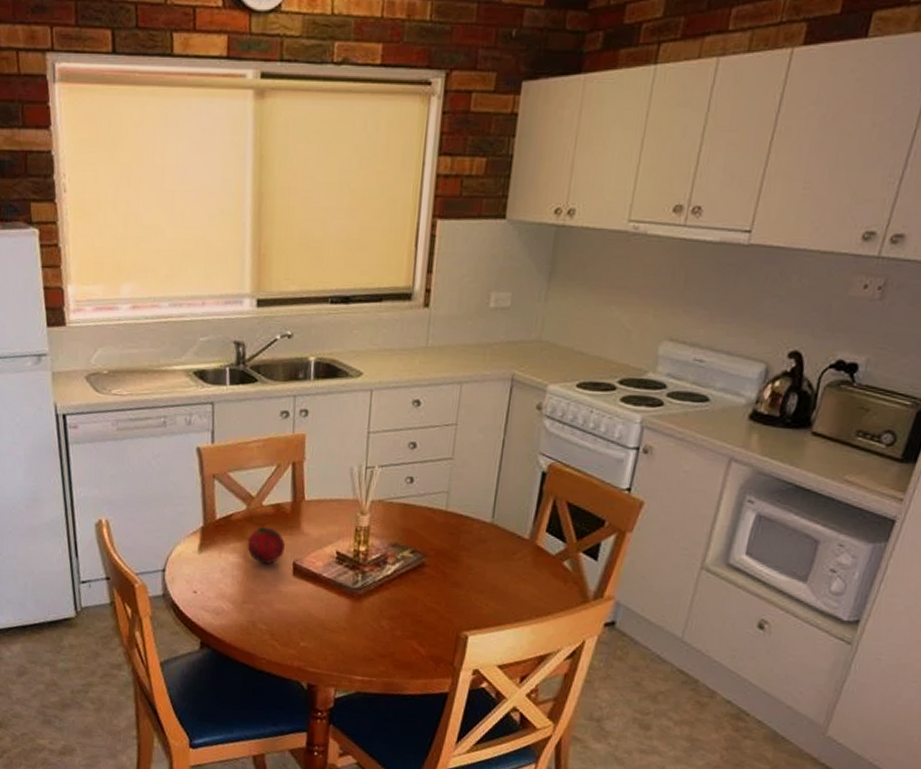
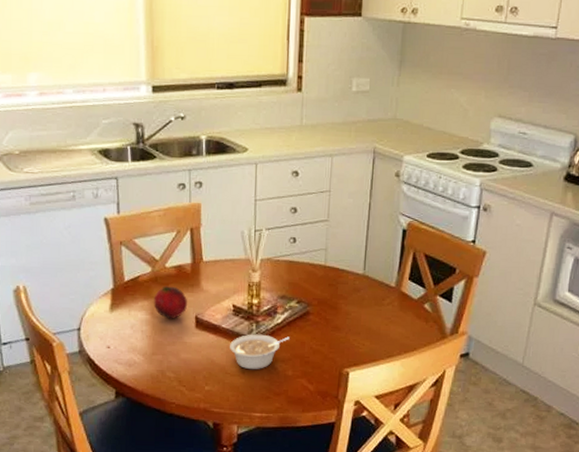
legume: none [330,585,400,627] -> present [230,334,290,370]

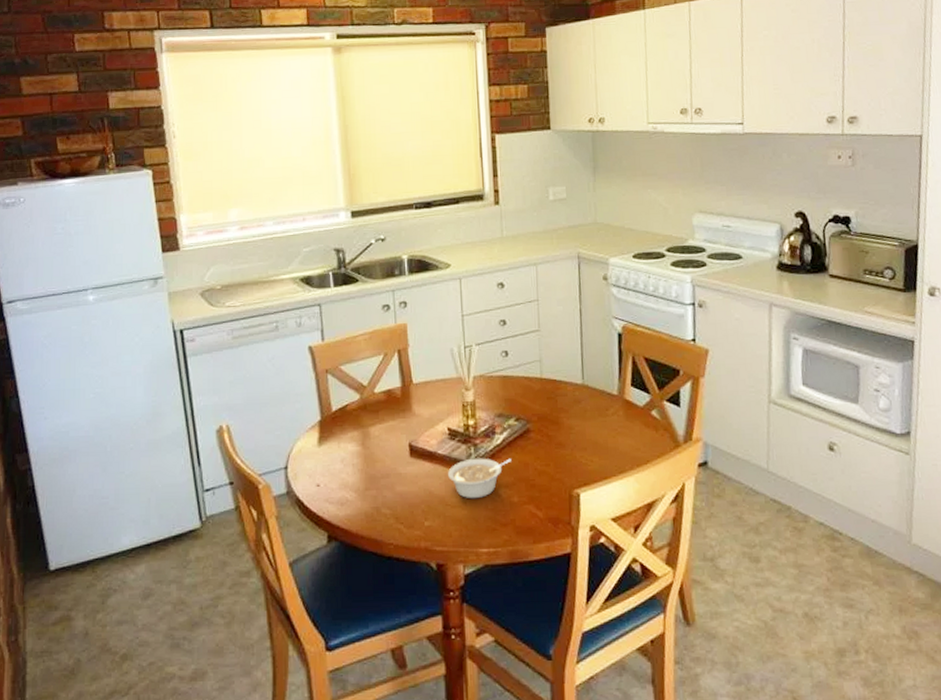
fruit: present [153,286,187,319] -> none [364,413,399,449]

